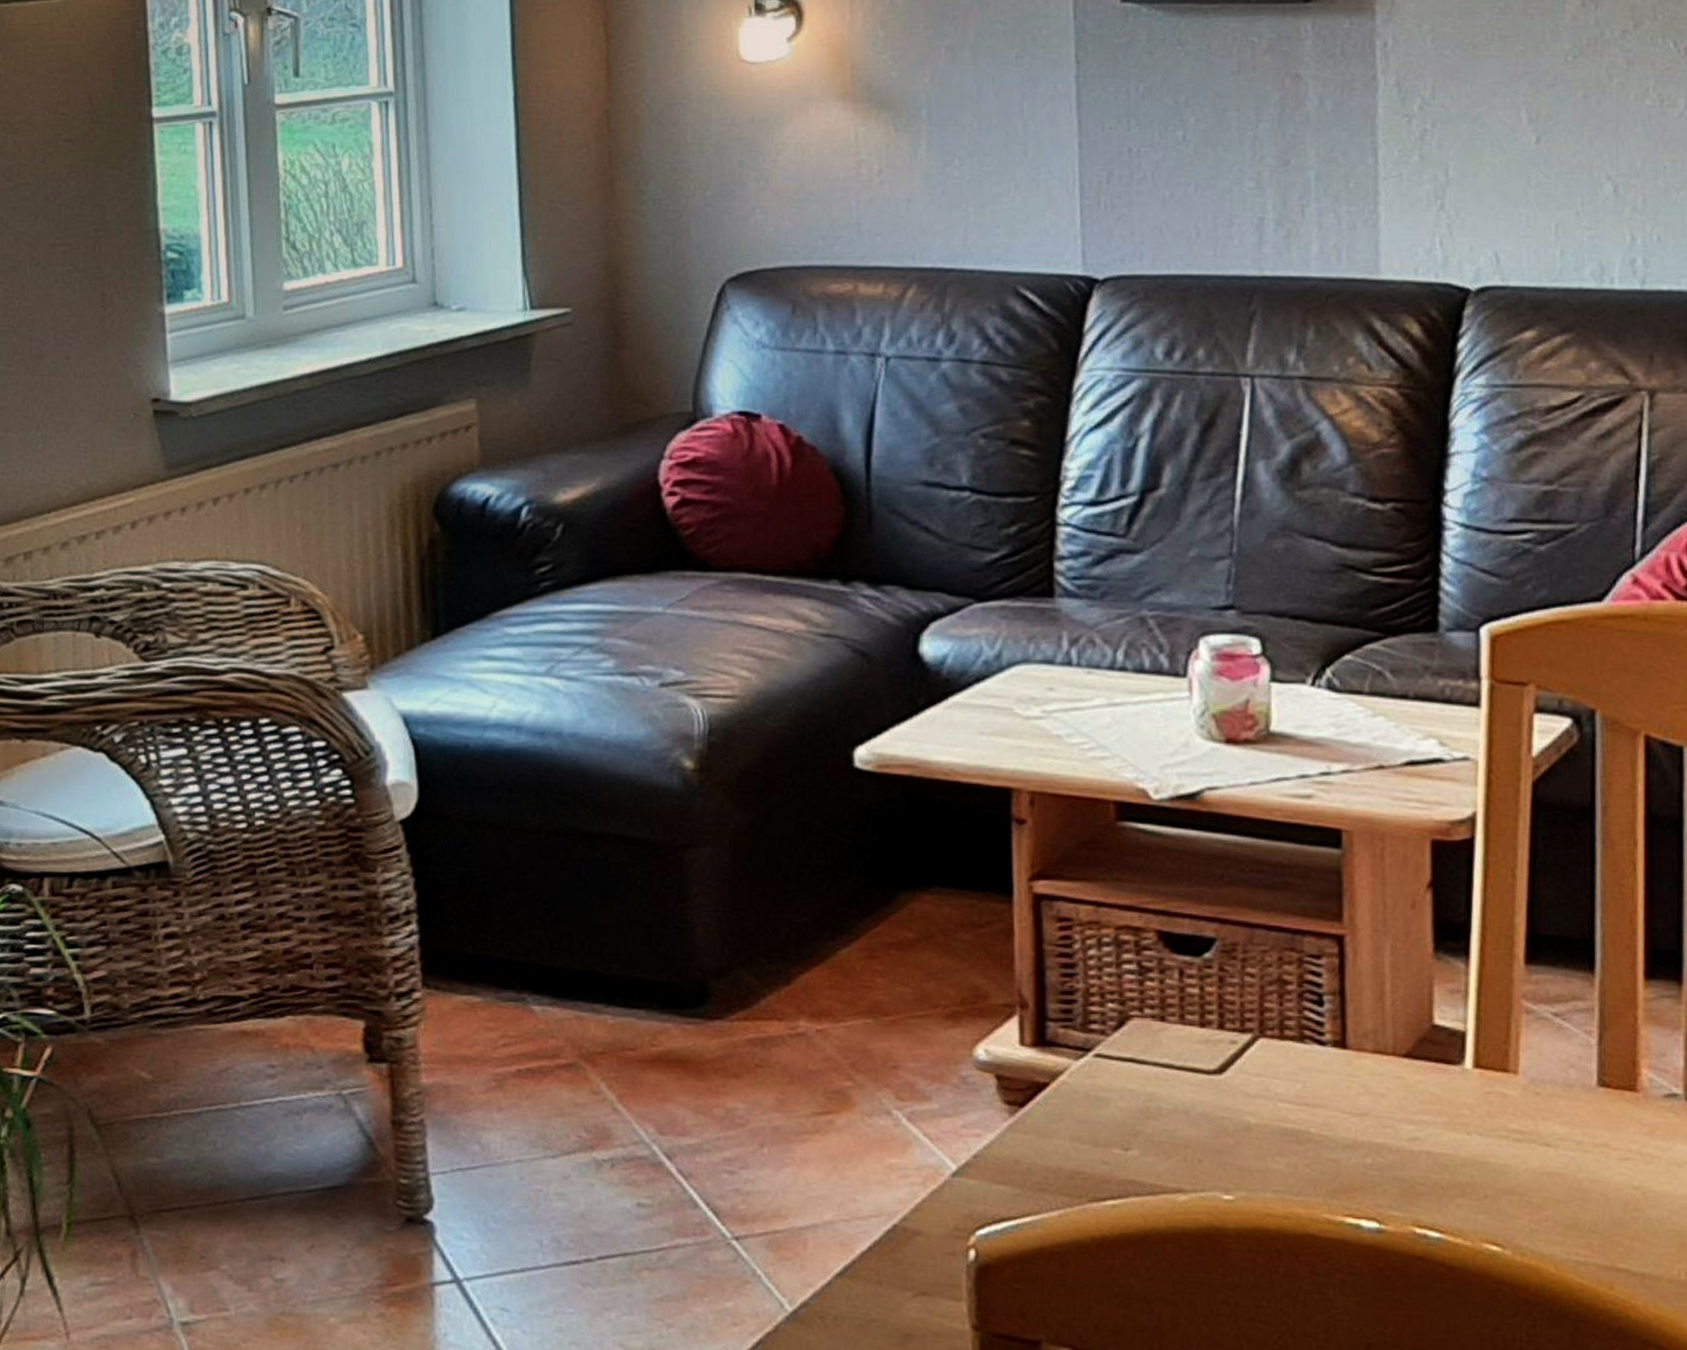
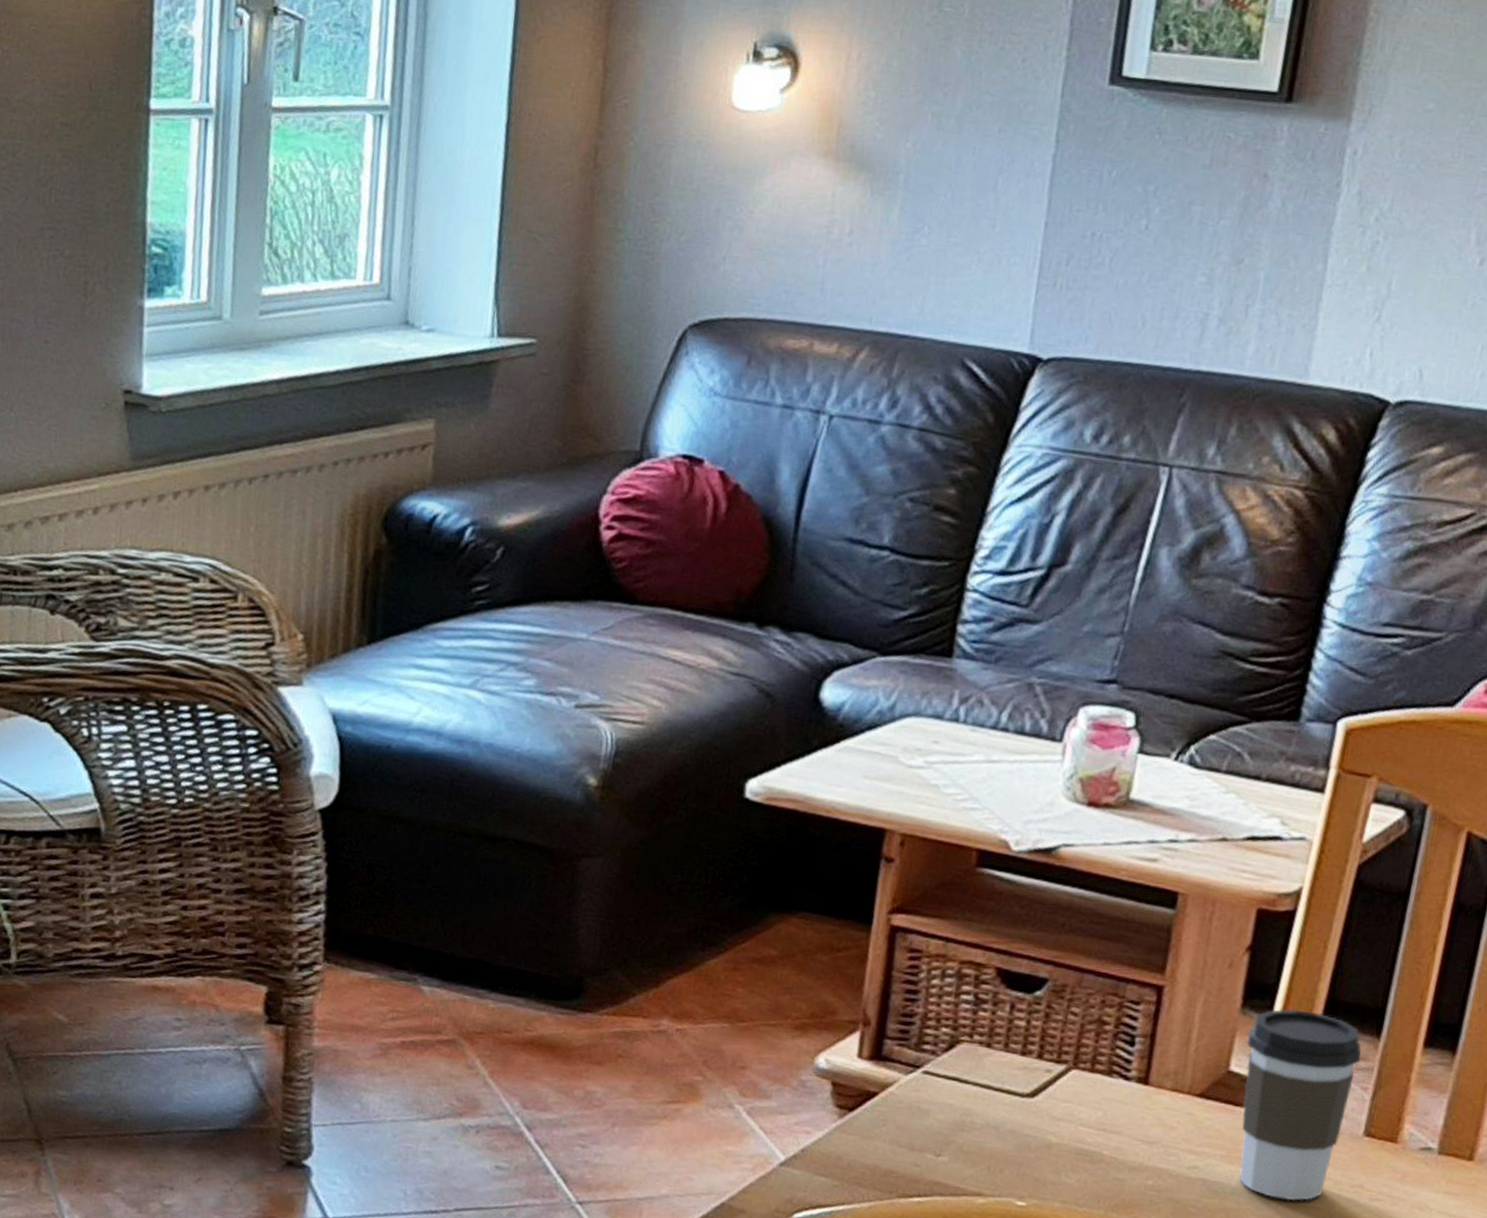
coffee cup: none [1447,950,1578,1169] -> present [1240,1009,1361,1201]

